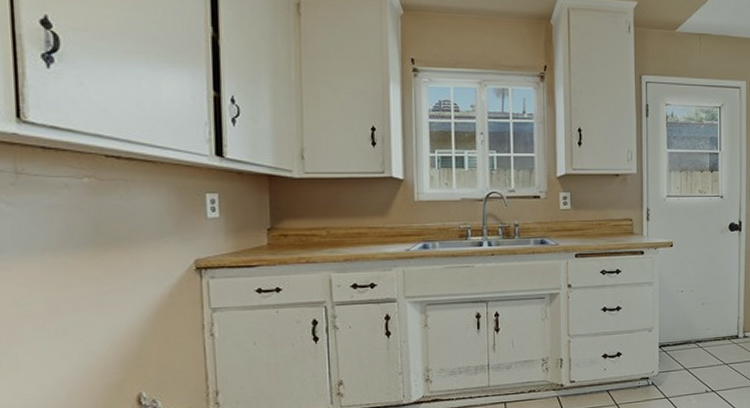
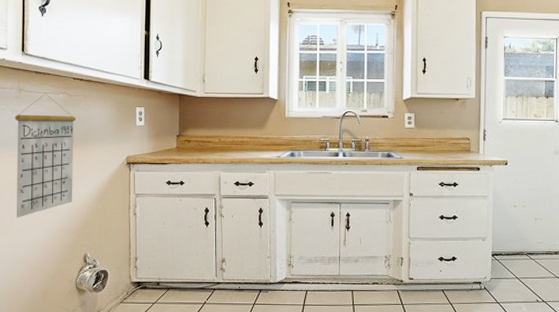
calendar: none [11,177,115,354] -> present [15,94,76,218]

